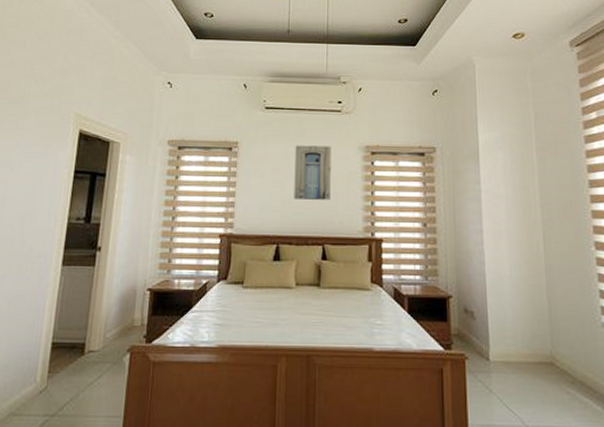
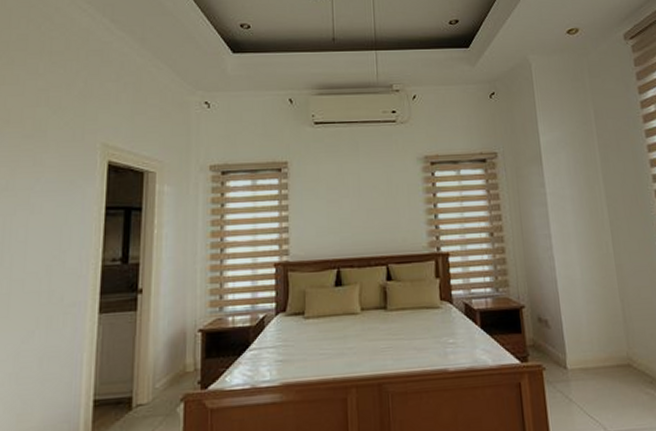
wall art: present [294,145,331,200] -> none [350,159,391,219]

